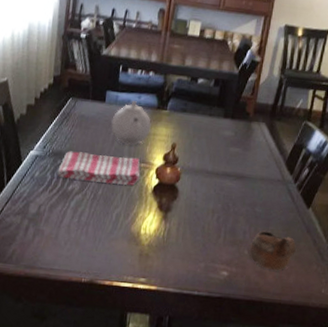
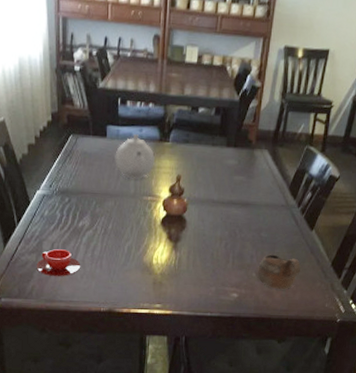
teacup: none [20,212,66,242] -> present [36,249,81,277]
dish towel: present [57,151,140,186] -> none [66,188,148,219]

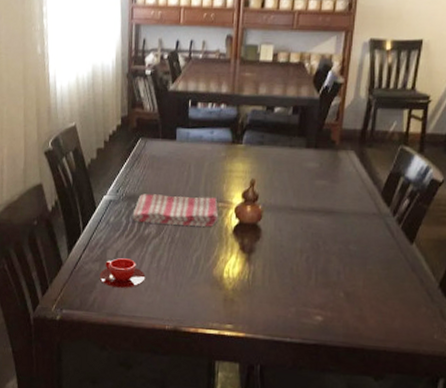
dish towel: none [66,188,148,219] -> present [132,193,219,227]
teapot: present [115,134,156,179] -> none [184,137,228,184]
cup: present [257,254,301,290] -> none [345,270,400,315]

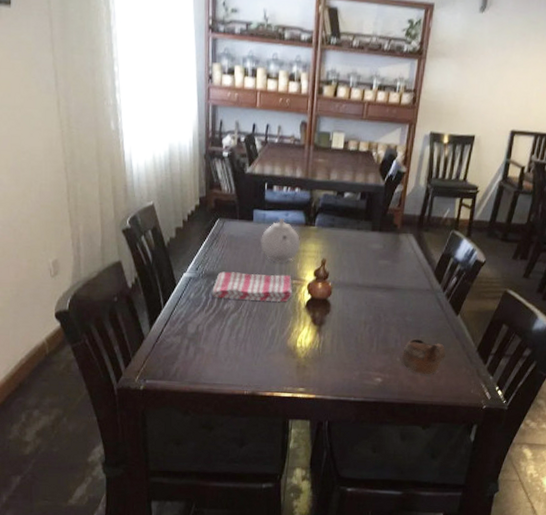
teacup: present [99,258,146,289] -> none [181,331,225,360]
teapot: none [184,137,228,184] -> present [260,218,301,263]
cup: none [345,270,400,315] -> present [401,338,446,375]

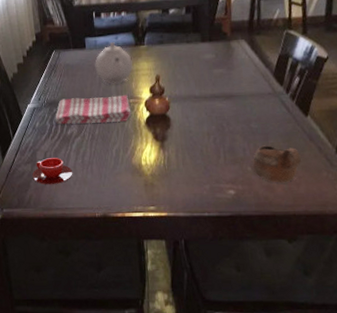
teacup: none [181,331,225,360] -> present [32,158,73,185]

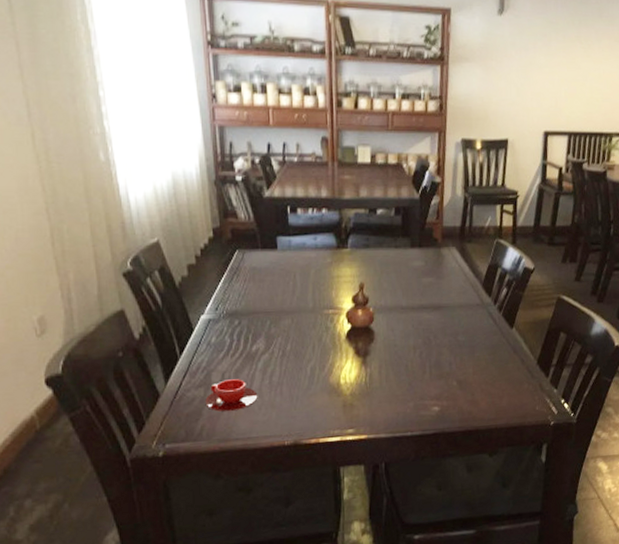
dish towel: present [55,95,131,125] -> none [236,305,330,340]
teapot: present [95,42,133,84] -> none [288,243,334,292]
cup: present [252,145,301,183] -> none [457,358,505,397]

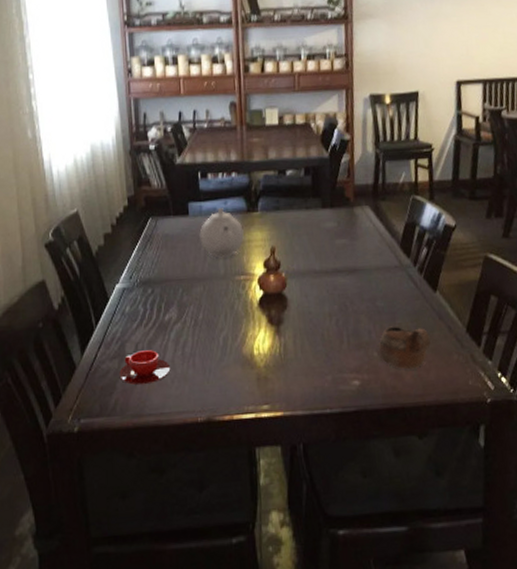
teapot: none [288,243,334,292] -> present [199,208,245,258]
cup: none [457,358,505,397] -> present [378,326,431,370]

